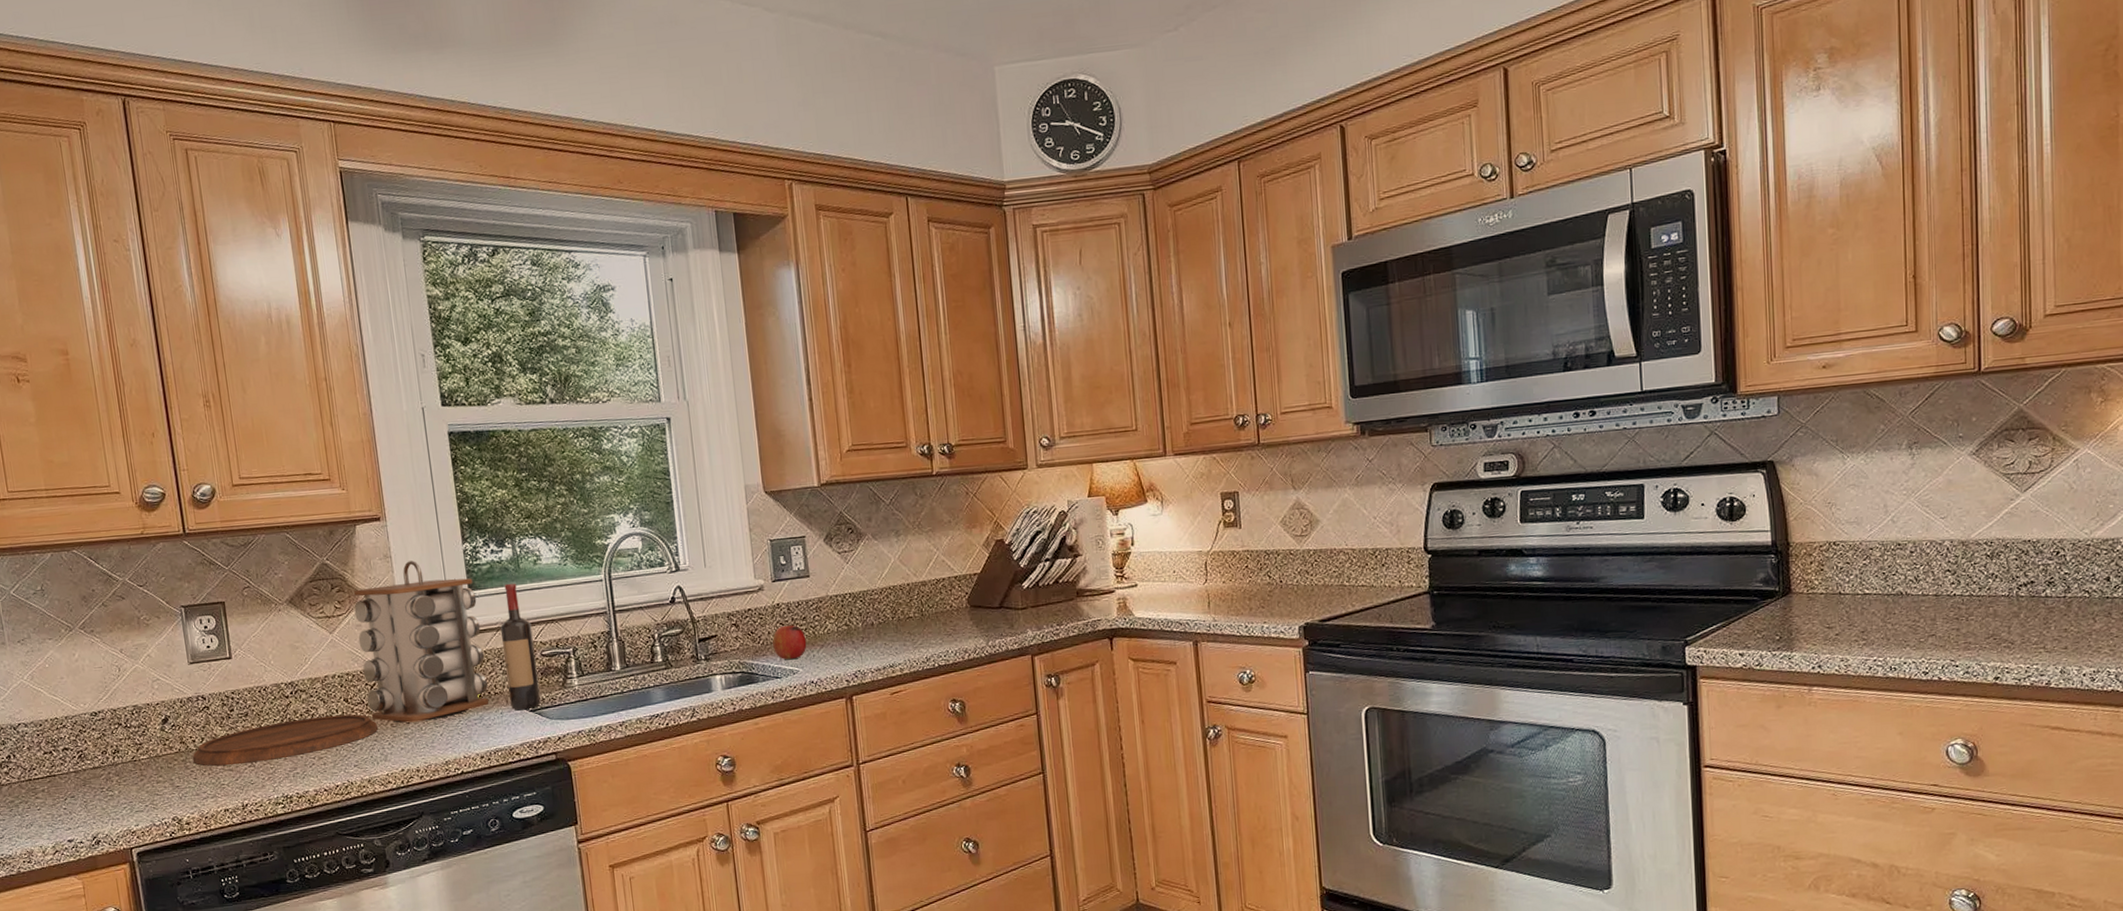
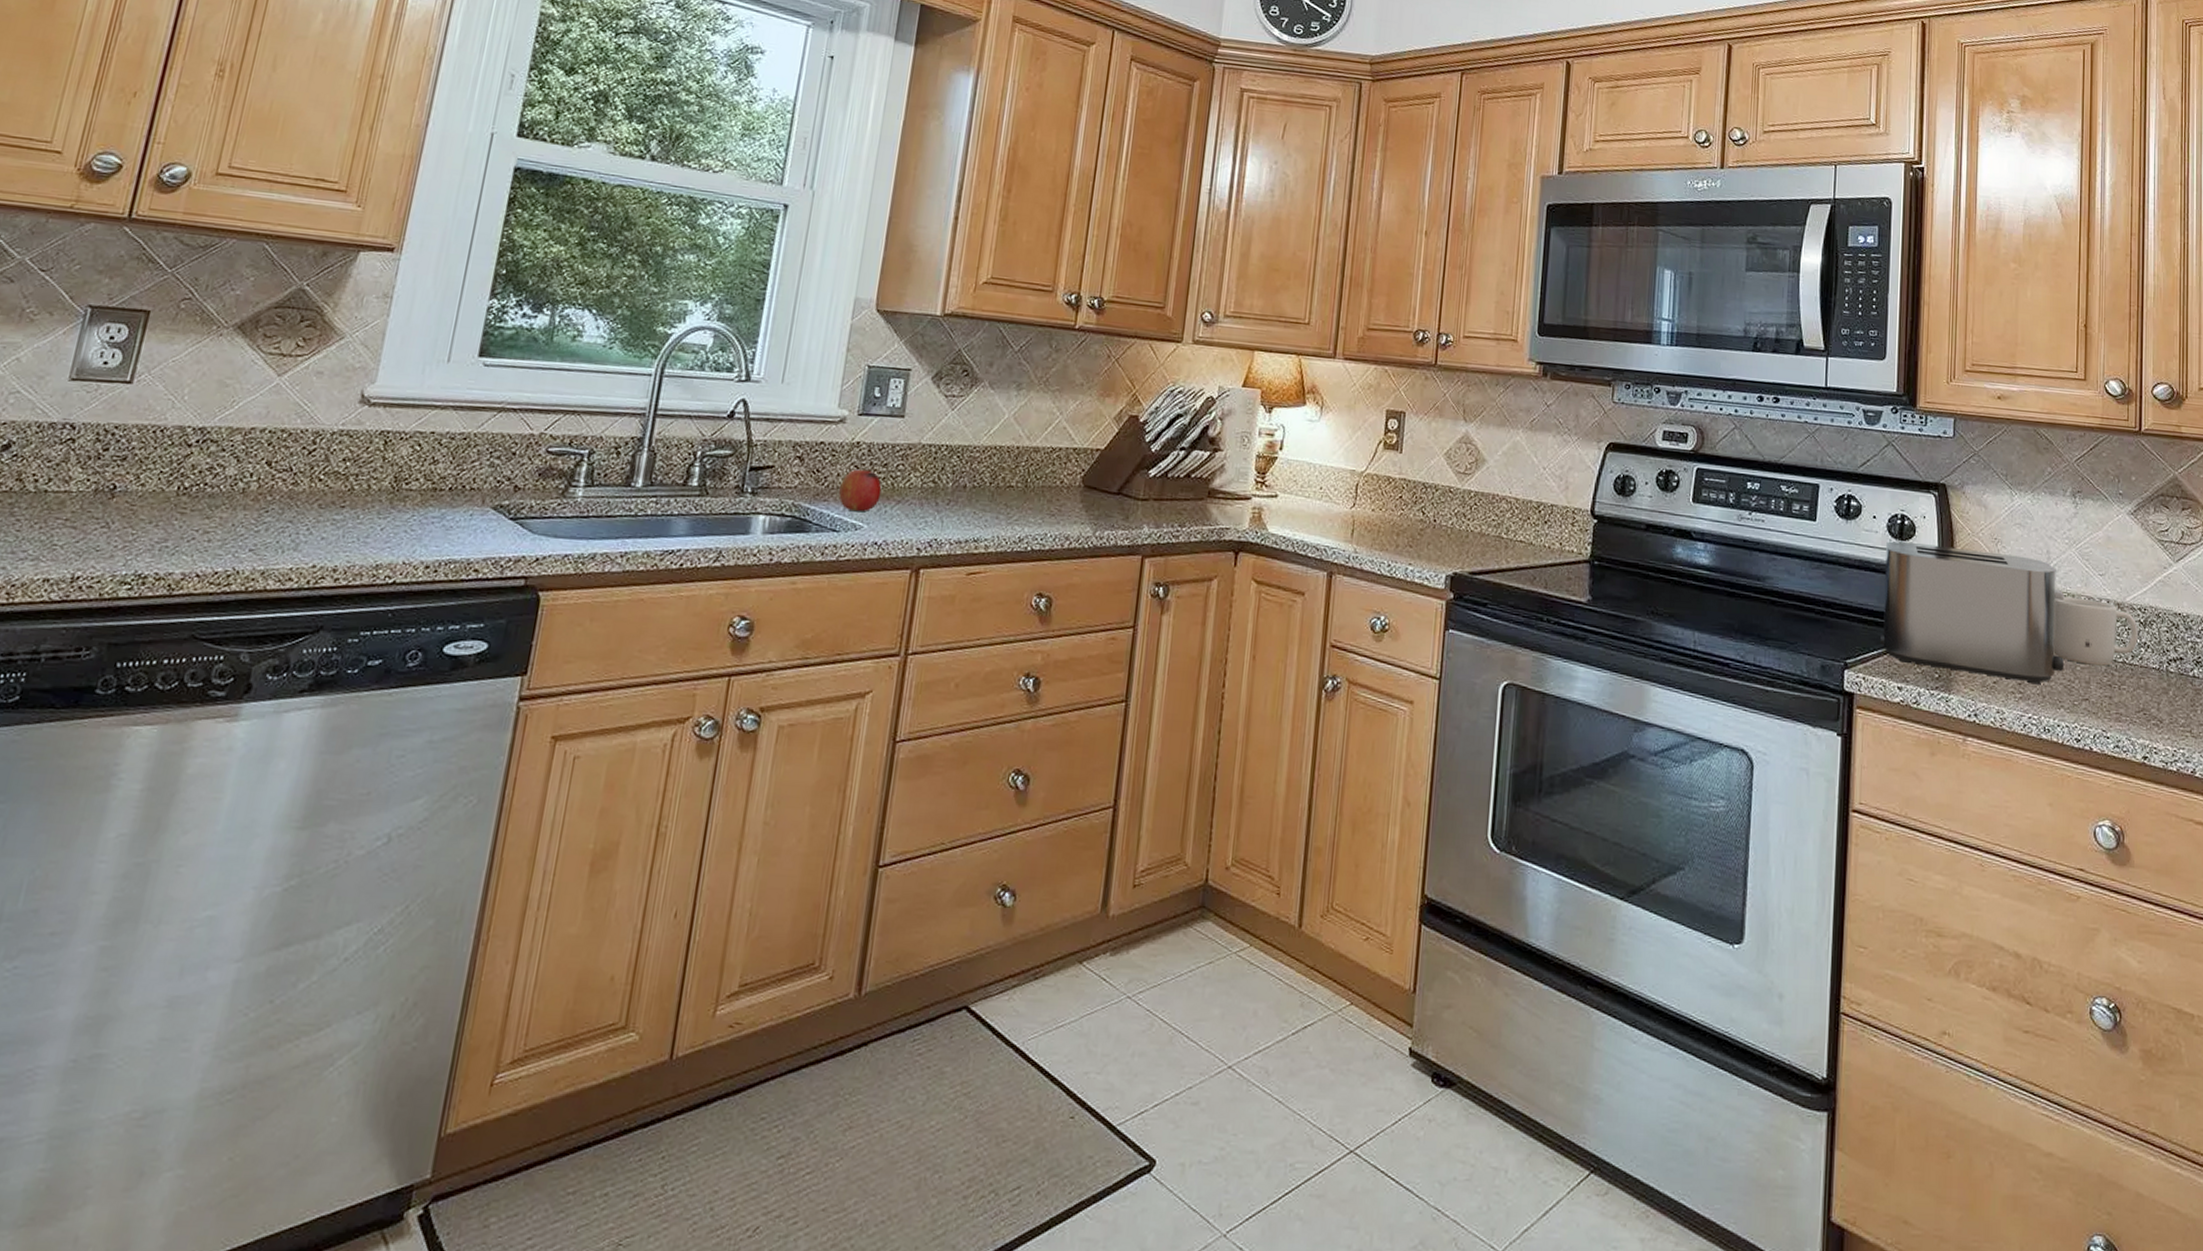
cutting board: present [192,714,378,766] -> none [23,476,300,525]
spice rack: present [354,560,489,723] -> none [295,306,488,509]
wine bottle: present [500,583,541,710] -> none [486,357,546,516]
toaster: none [1717,514,1907,632] -> present [1880,541,2065,685]
mug: none [1894,542,1986,604] -> present [2053,596,2139,666]

